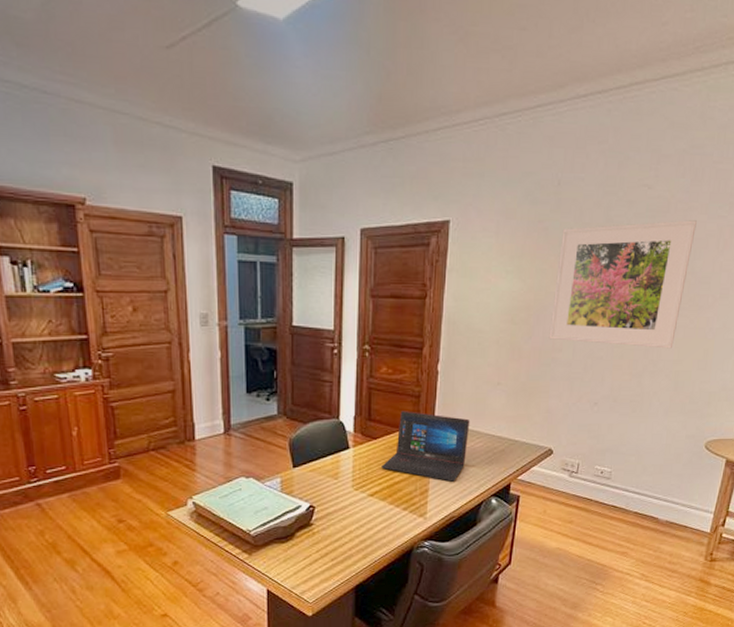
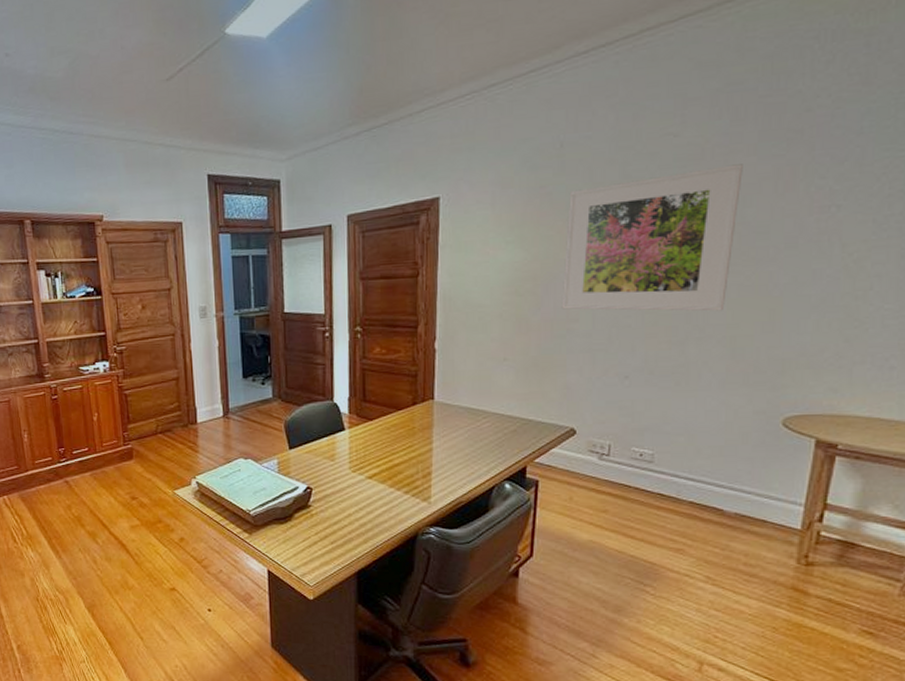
laptop: present [382,411,470,482] -> none [379,391,475,464]

